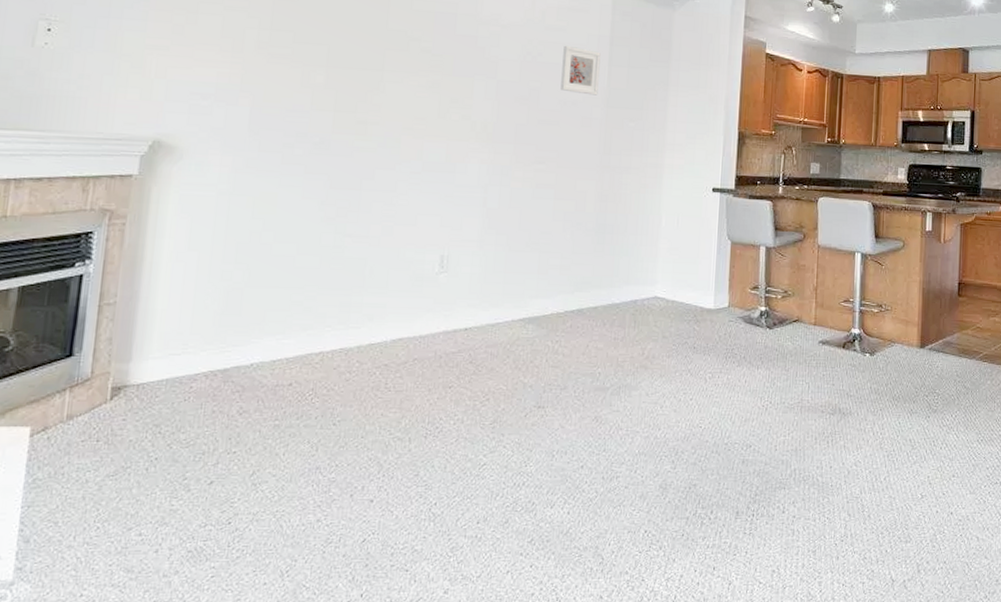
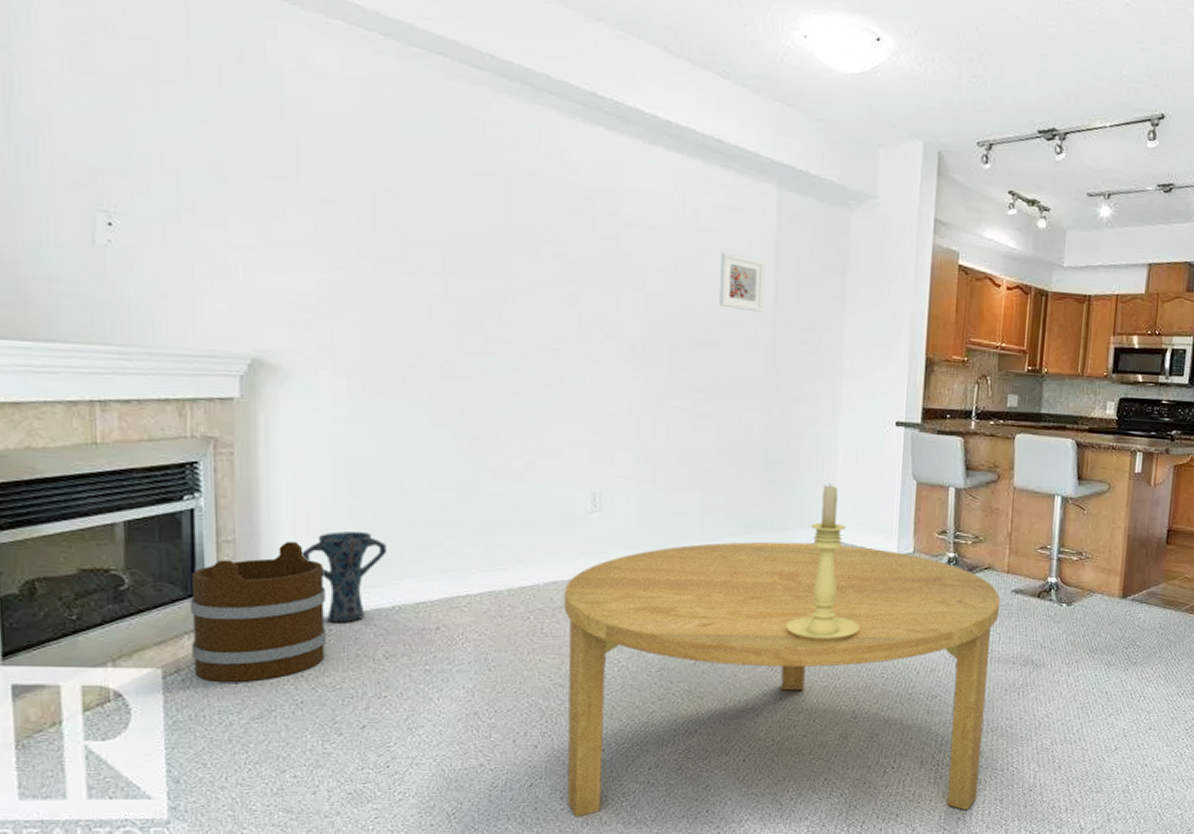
bucket: none [60,304,192,439] -> present [189,542,326,682]
vase: none [174,294,252,381] -> present [302,531,386,623]
dining table: none [397,298,809,573] -> present [564,541,1001,817]
candle holder: none [610,244,680,392] -> present [785,483,861,641]

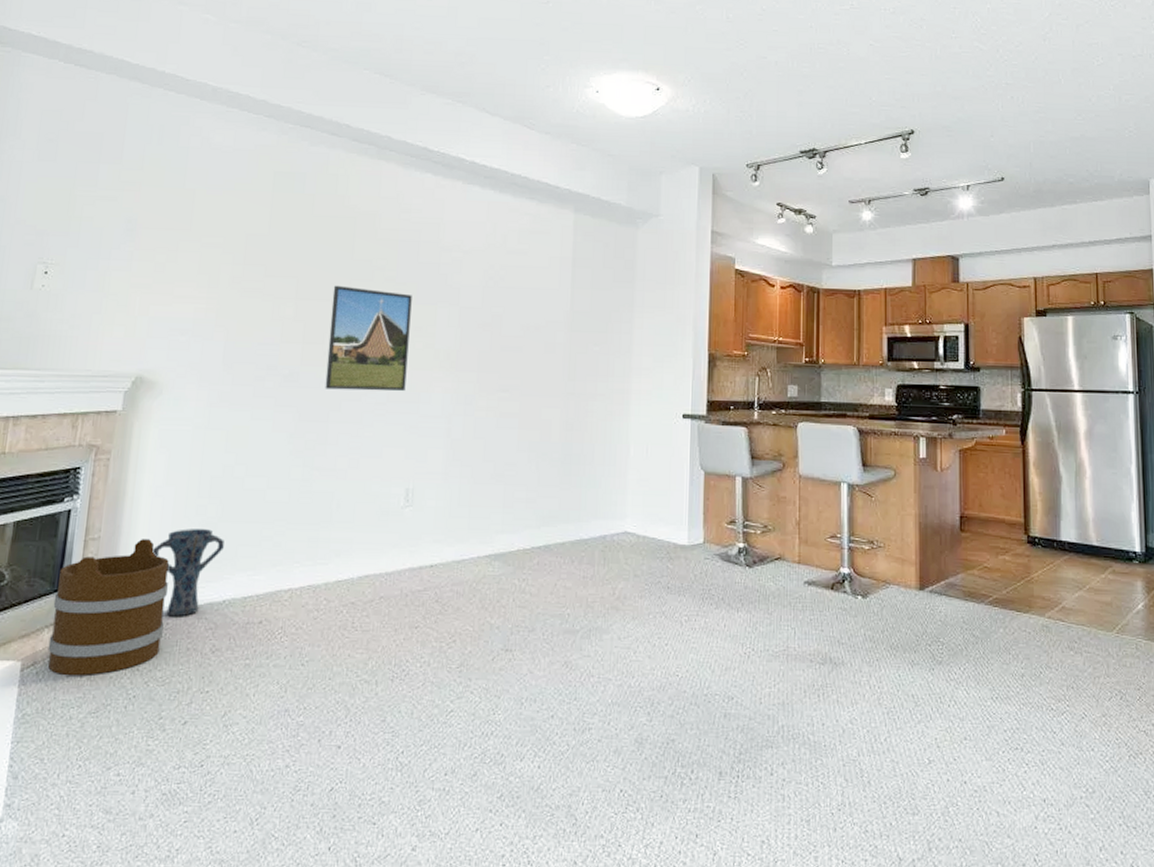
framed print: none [489,260,588,387] -> present [325,285,412,392]
dining table: present [564,541,1001,817] -> none [364,533,793,833]
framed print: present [719,251,765,313] -> none [523,269,563,320]
candle holder: present [785,483,861,641] -> none [580,475,654,636]

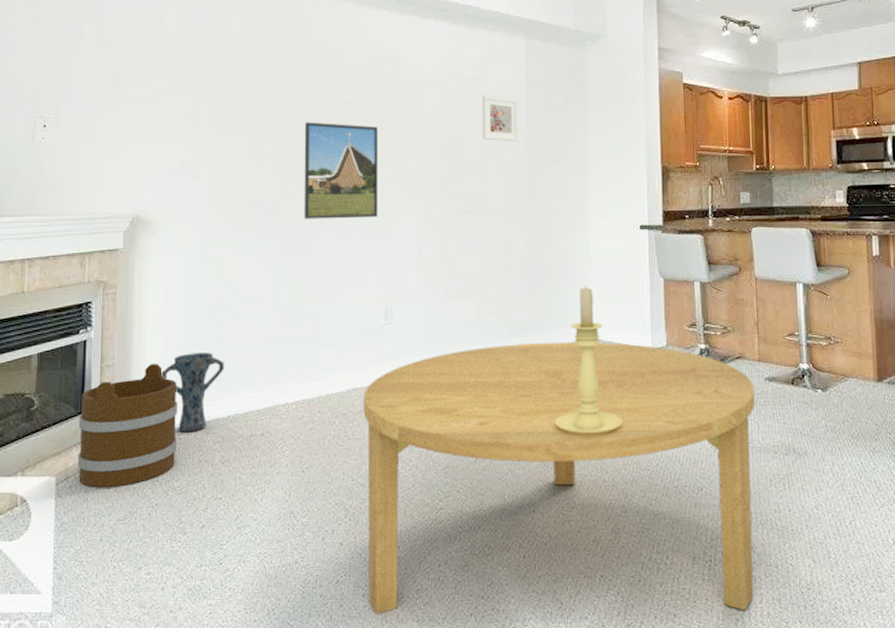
dining table: none [364,533,793,833] -> present [363,342,756,614]
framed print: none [523,269,563,320] -> present [482,95,519,142]
candle holder: none [580,475,654,636] -> present [554,286,623,435]

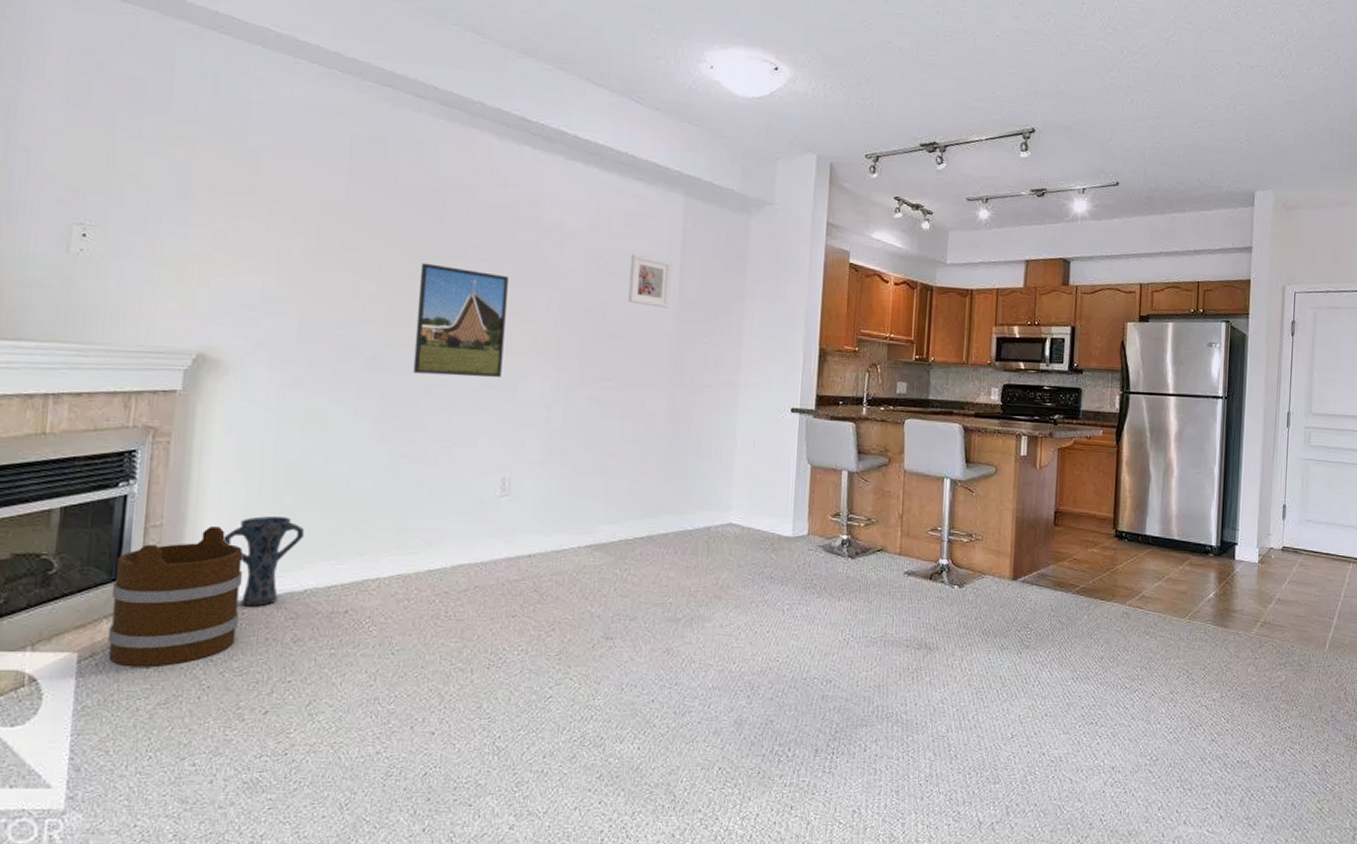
dining table: present [363,342,756,614] -> none [460,524,893,808]
candle holder: present [554,286,623,435] -> none [682,468,756,624]

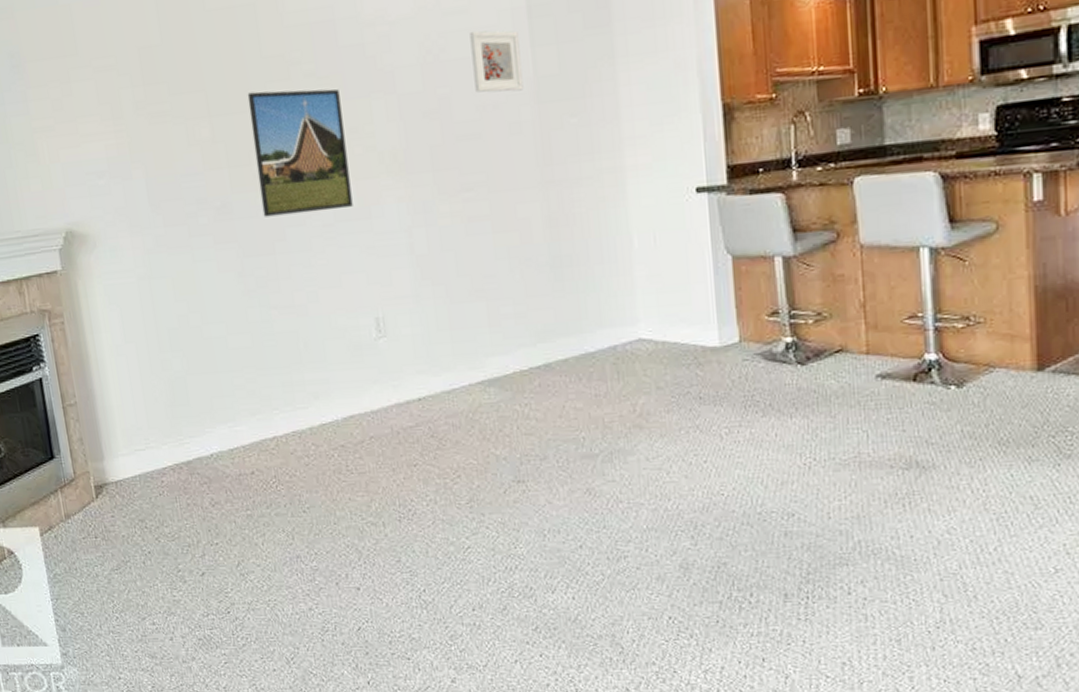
bucket: present [108,527,242,666] -> none [48,400,162,537]
vase: present [223,516,304,607] -> none [129,384,199,475]

